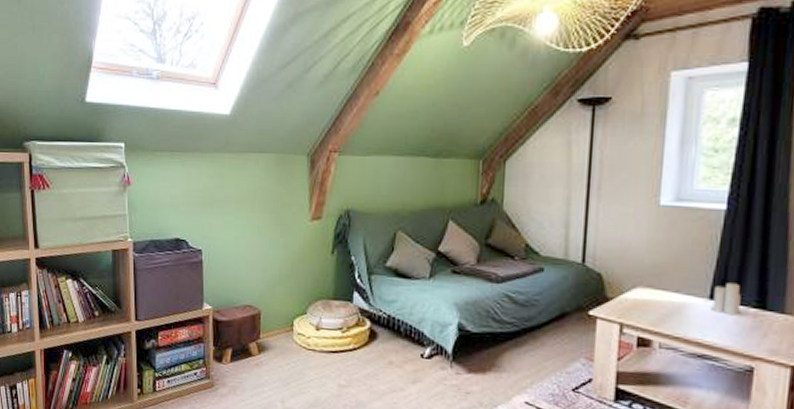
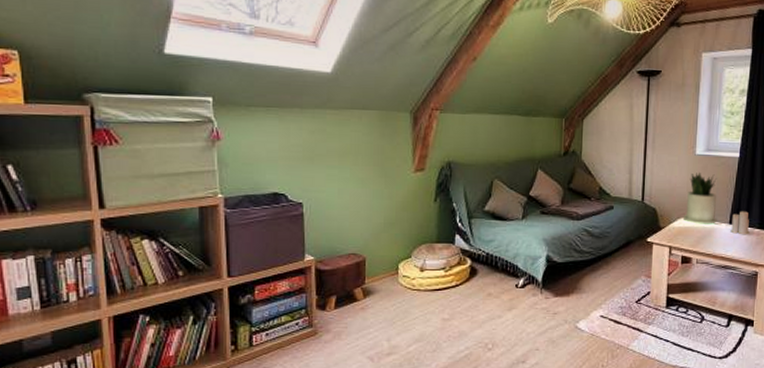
planter: none [639,229,692,299] -> present [682,173,717,225]

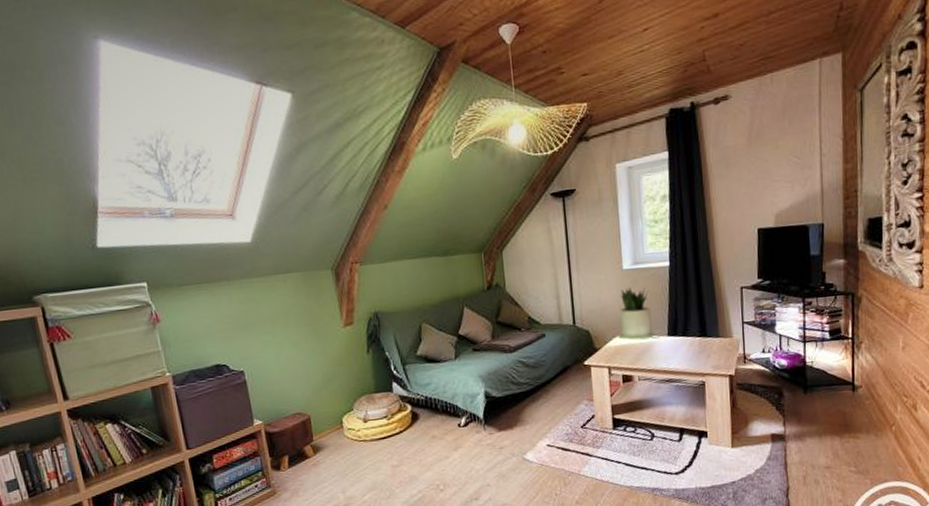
candle: present [730,210,750,235] -> none [670,319,691,346]

